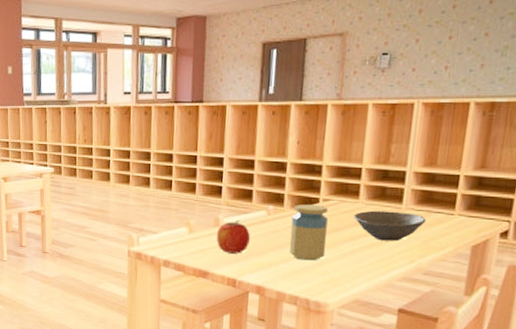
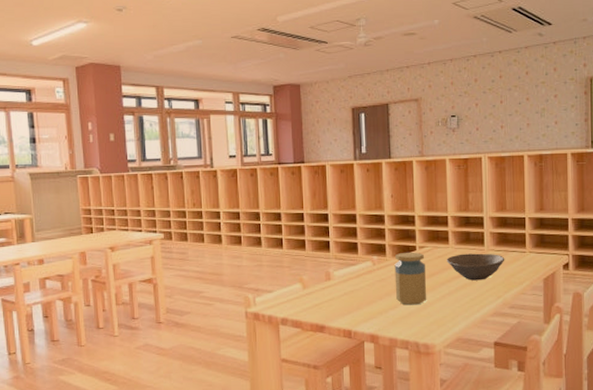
apple: present [216,220,250,254] -> none [328,273,359,305]

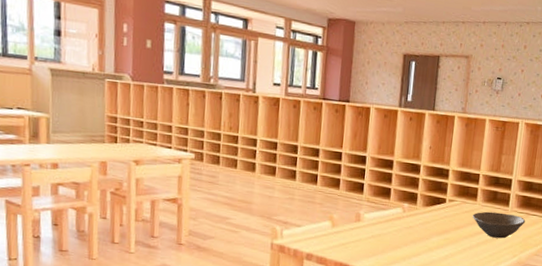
jar: present [394,252,427,305] -> none [420,203,453,255]

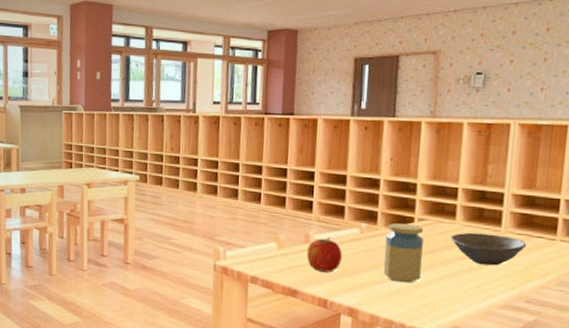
apple: none [357,216,387,248] -> present [306,237,342,273]
jar: none [420,203,453,255] -> present [383,223,424,283]

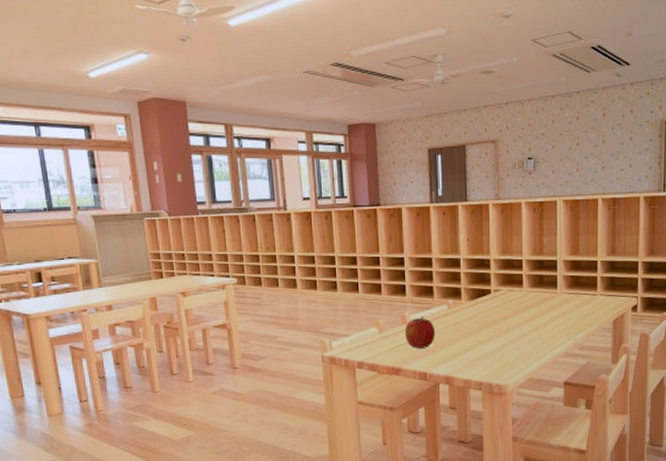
jar: present [383,223,424,283] -> none [469,295,501,348]
bowl: present [450,232,527,266] -> none [520,296,577,323]

